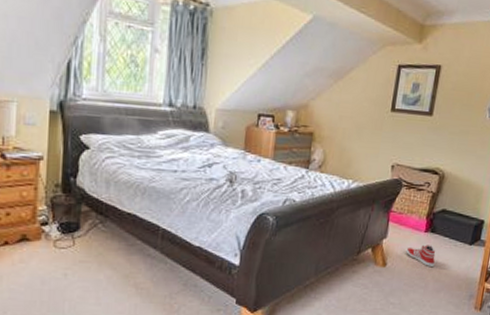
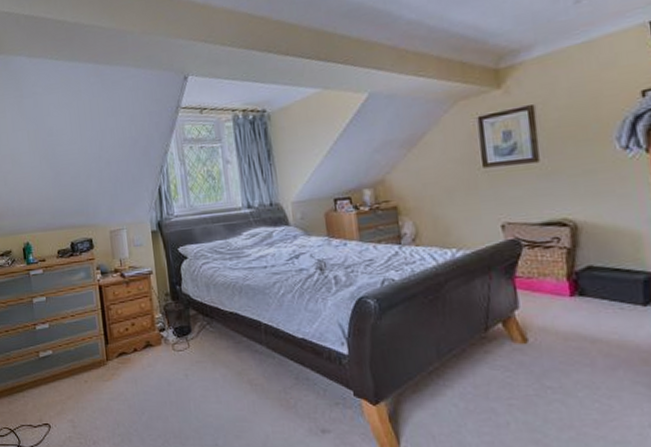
sneaker: present [406,244,436,268] -> none [550,311,597,340]

